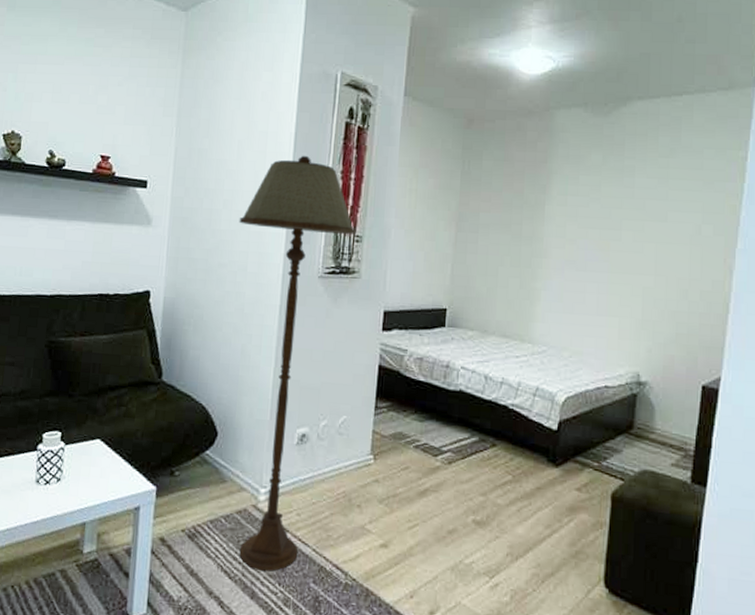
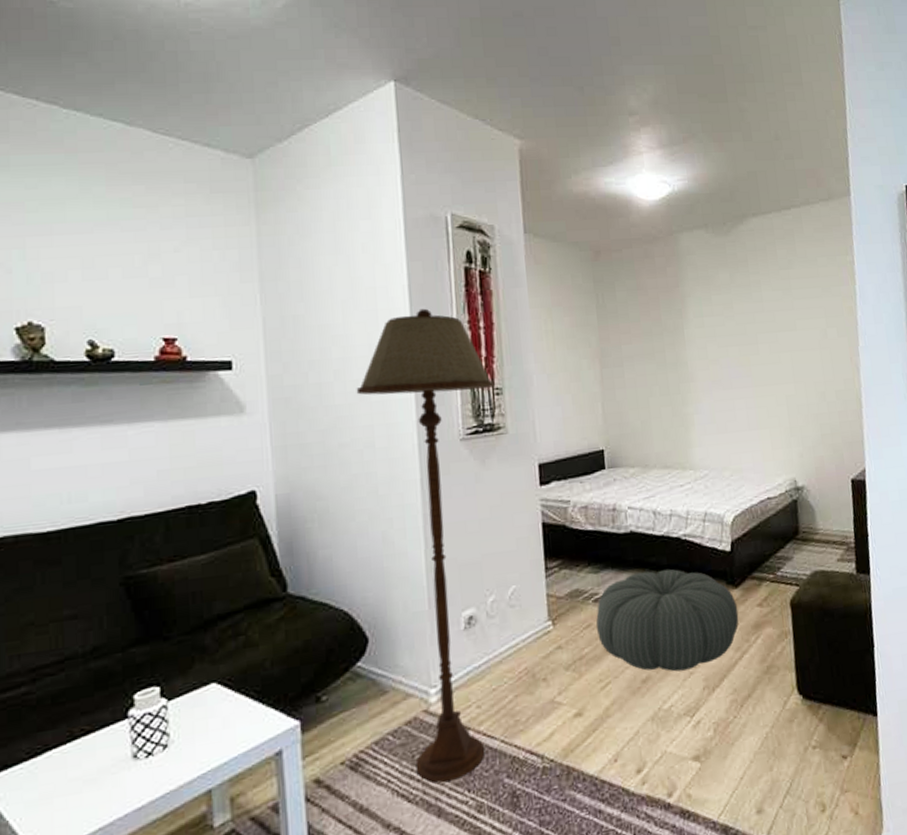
pouf: none [413,430,555,533] -> present [595,568,739,672]

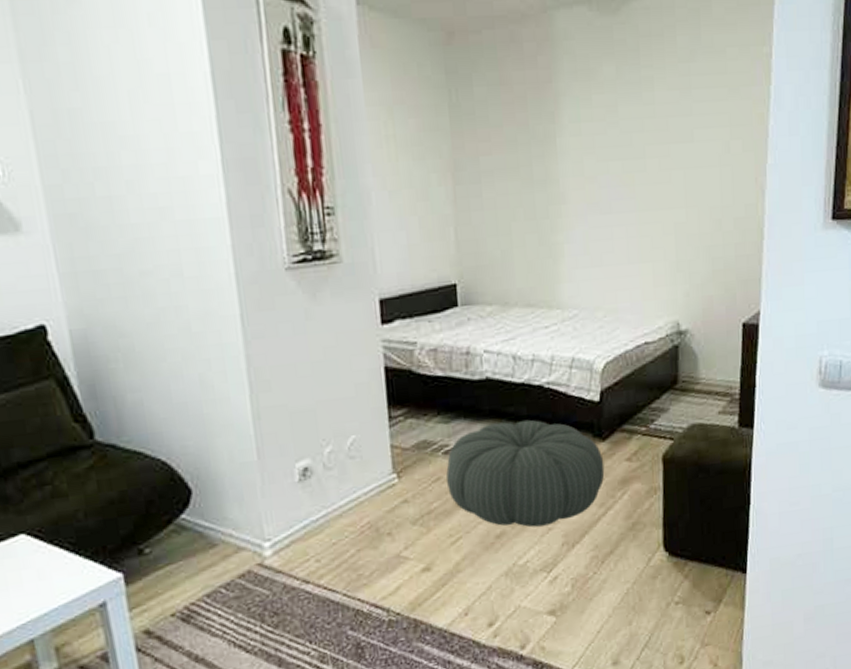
floor lamp: present [356,308,495,783] -> none [155,103,326,634]

